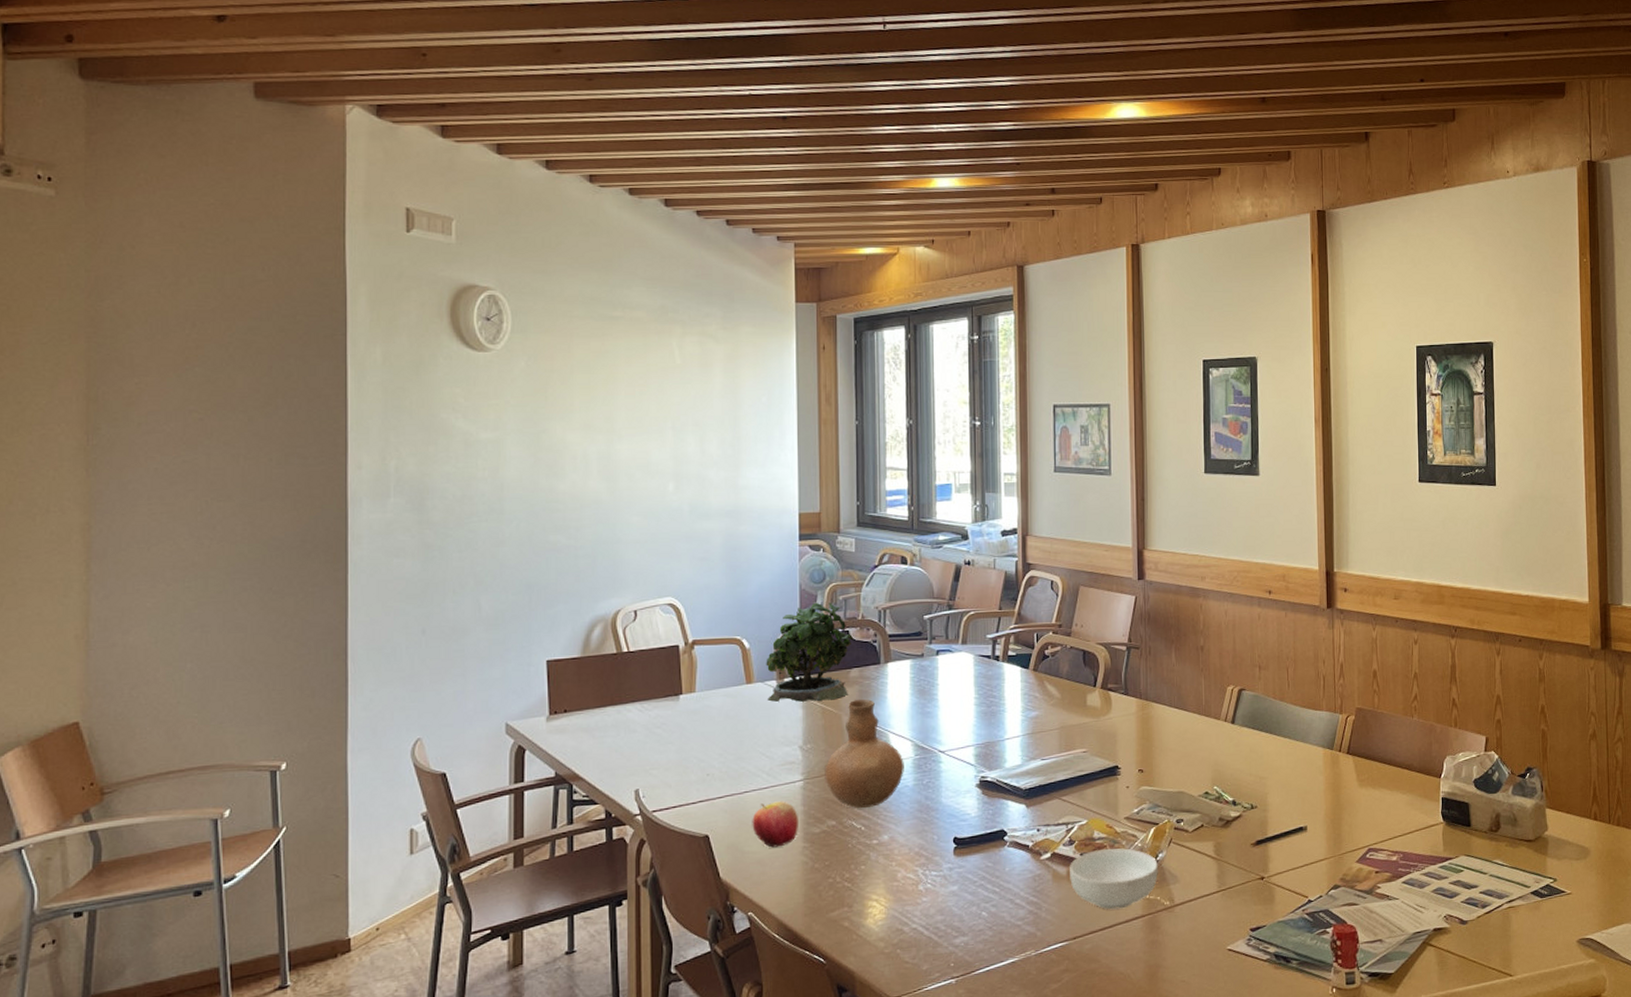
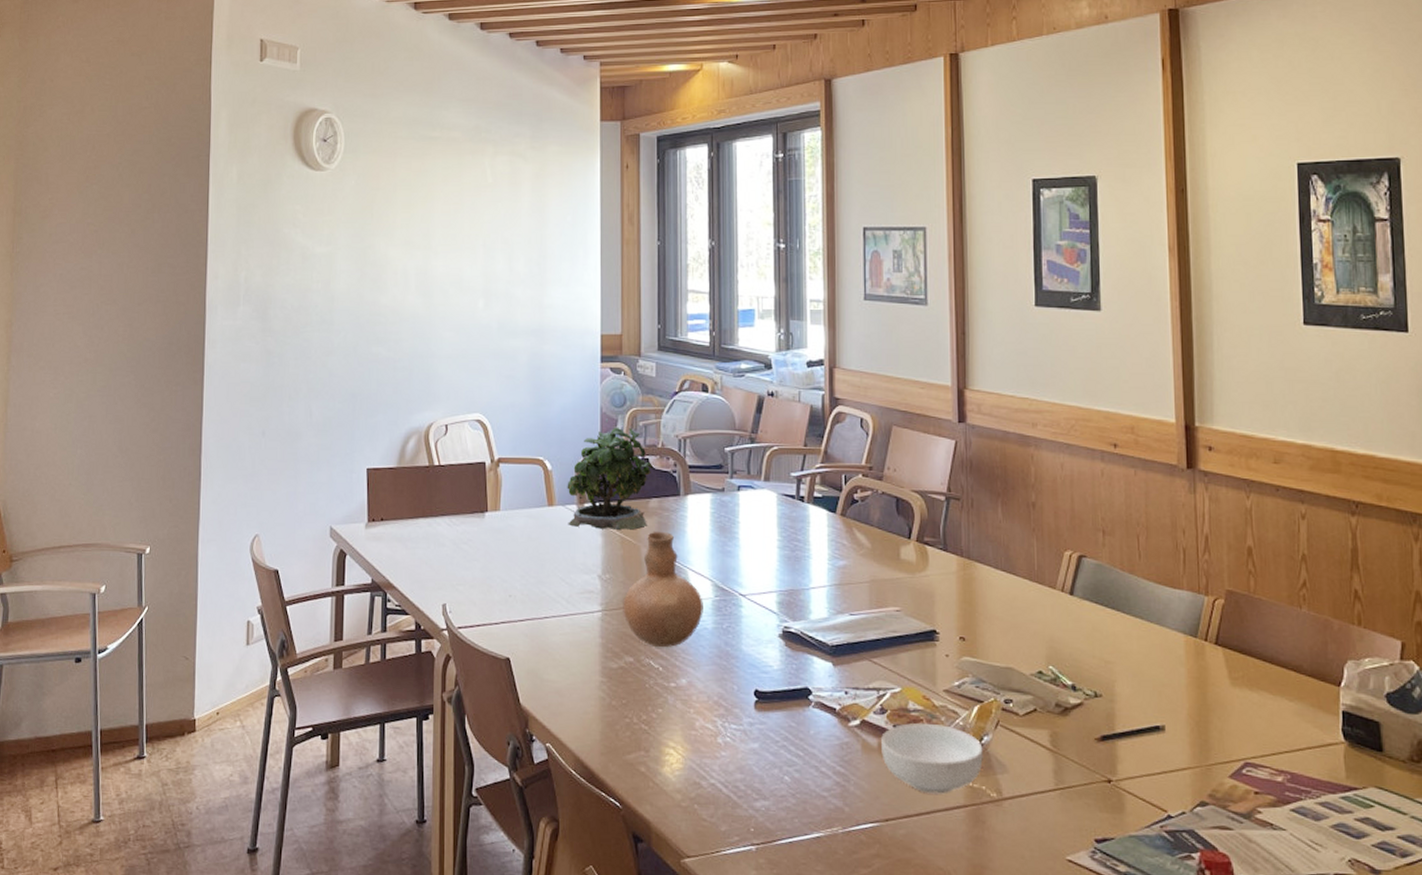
apple: present [752,801,798,848] -> none [551,630,596,679]

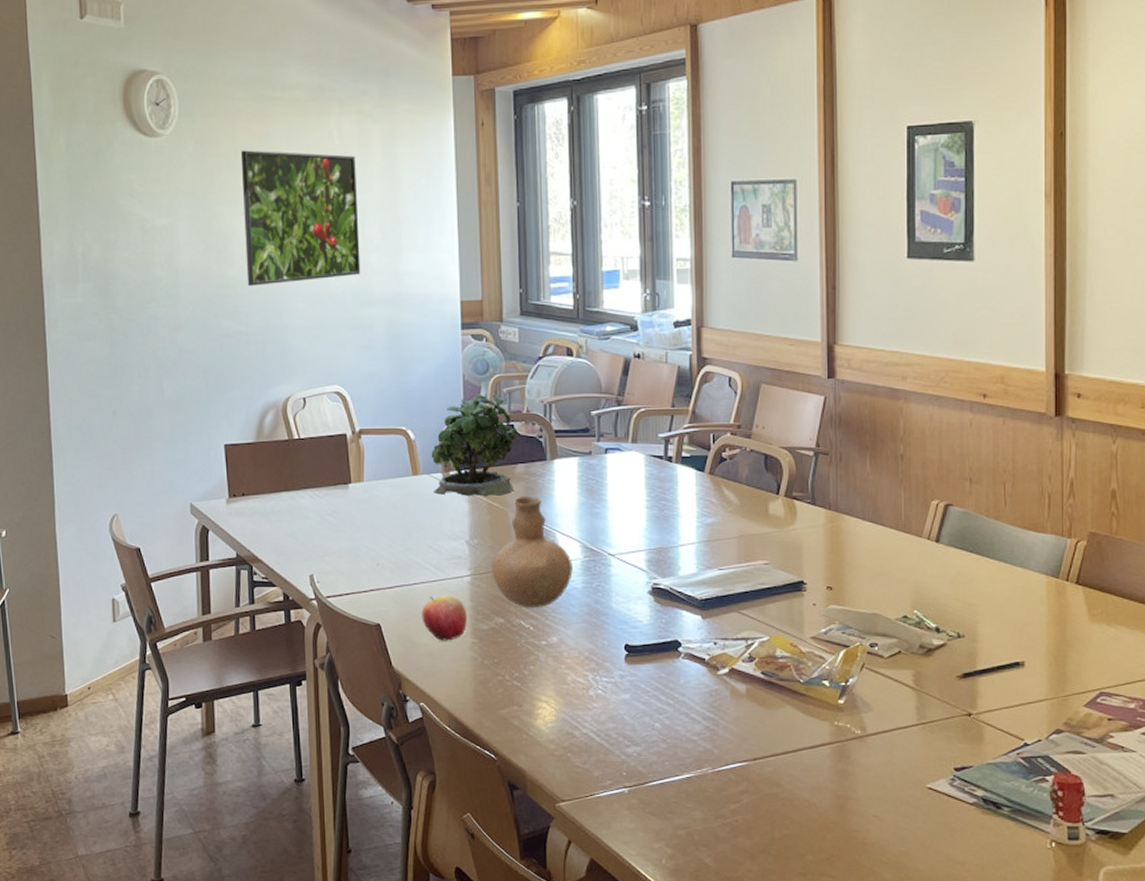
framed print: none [398,185,507,314] -> present [240,150,361,286]
apple: none [551,630,596,679] -> present [421,595,467,641]
cereal bowl: present [881,722,983,794] -> none [750,668,848,734]

